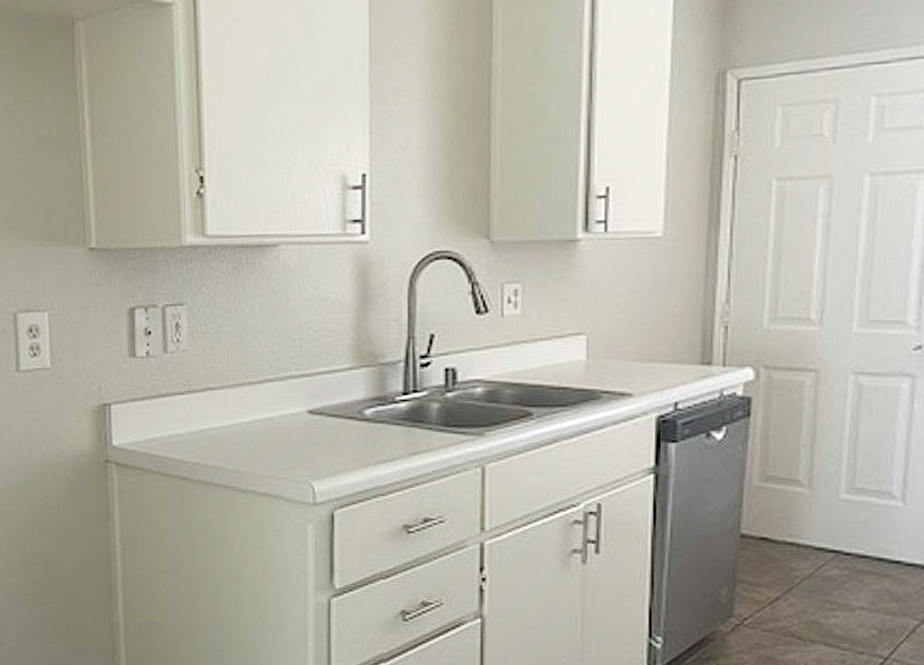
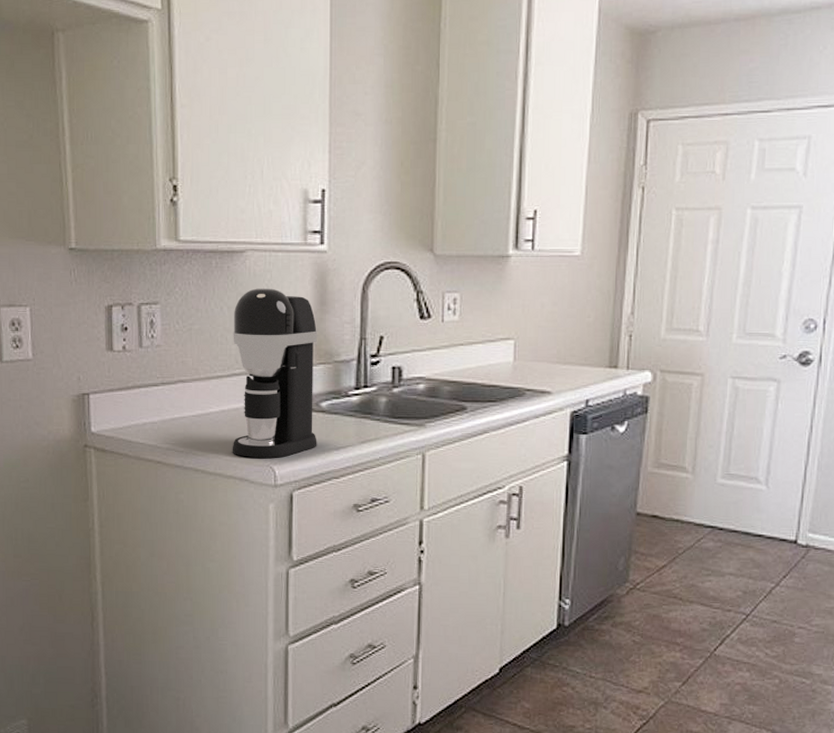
coffee maker: none [265,284,361,473] -> present [232,288,318,458]

